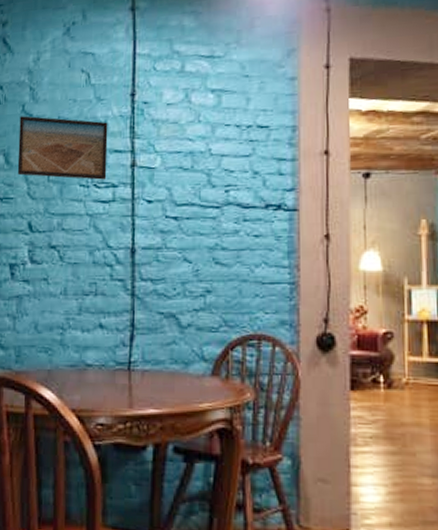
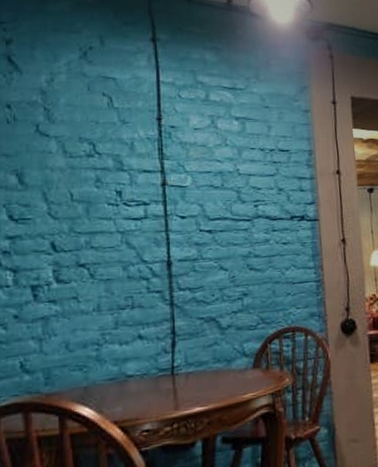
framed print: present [17,116,108,180] -> none [33,136,137,199]

